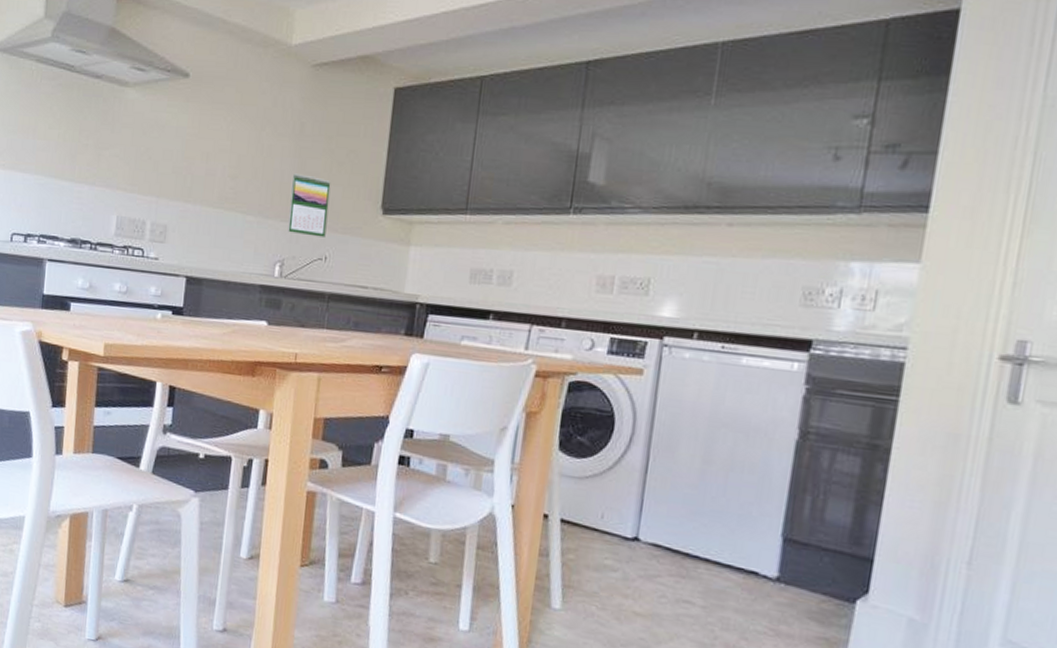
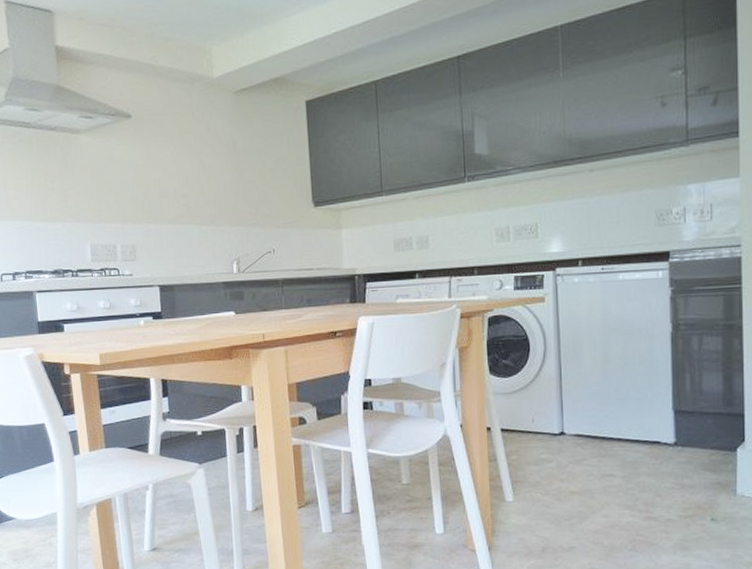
calendar: present [288,173,331,237] -> none [233,184,270,235]

